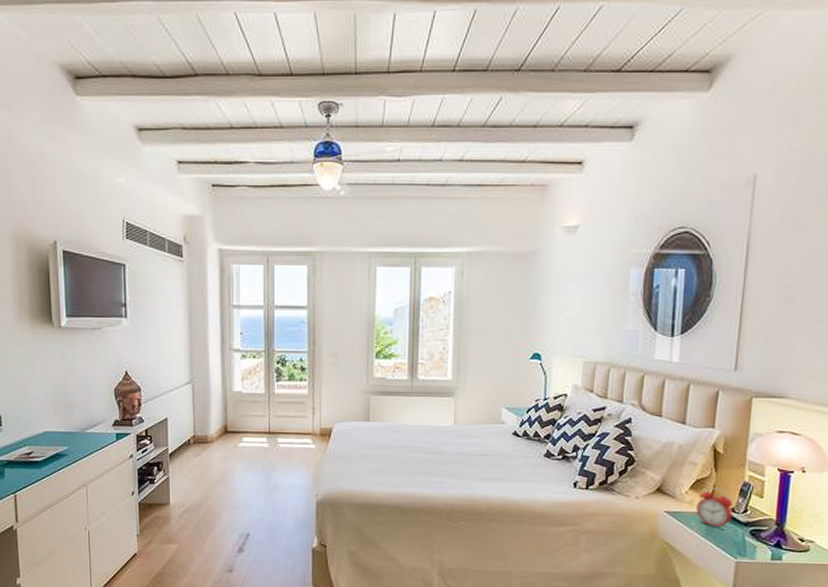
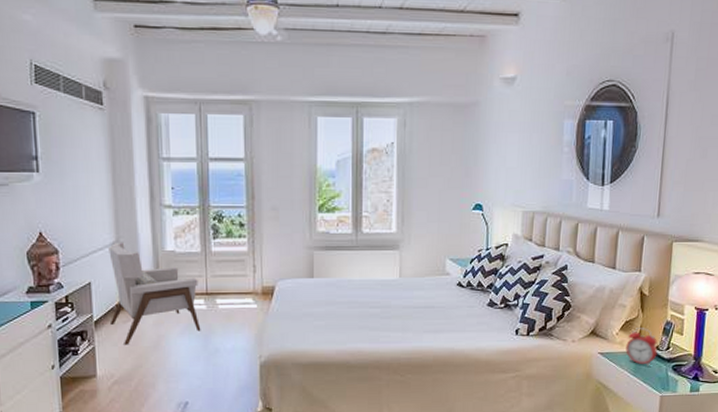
armchair: none [182,382,263,477] -> present [108,242,201,345]

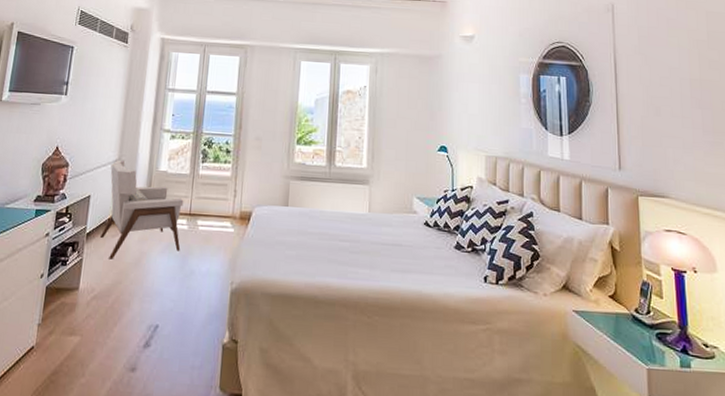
alarm clock: present [625,328,658,366] -> none [602,286,637,332]

